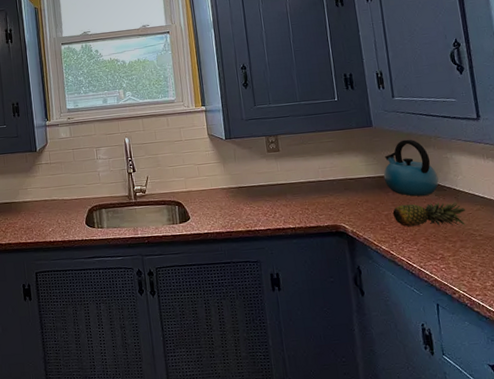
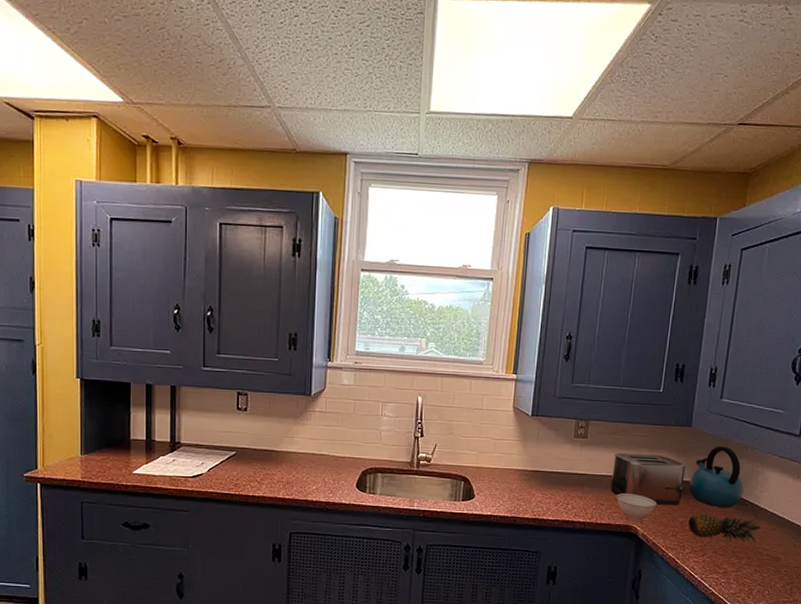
toaster: none [307,156,381,202] -> present [610,453,686,505]
bowl: none [319,195,359,222] -> present [616,493,657,522]

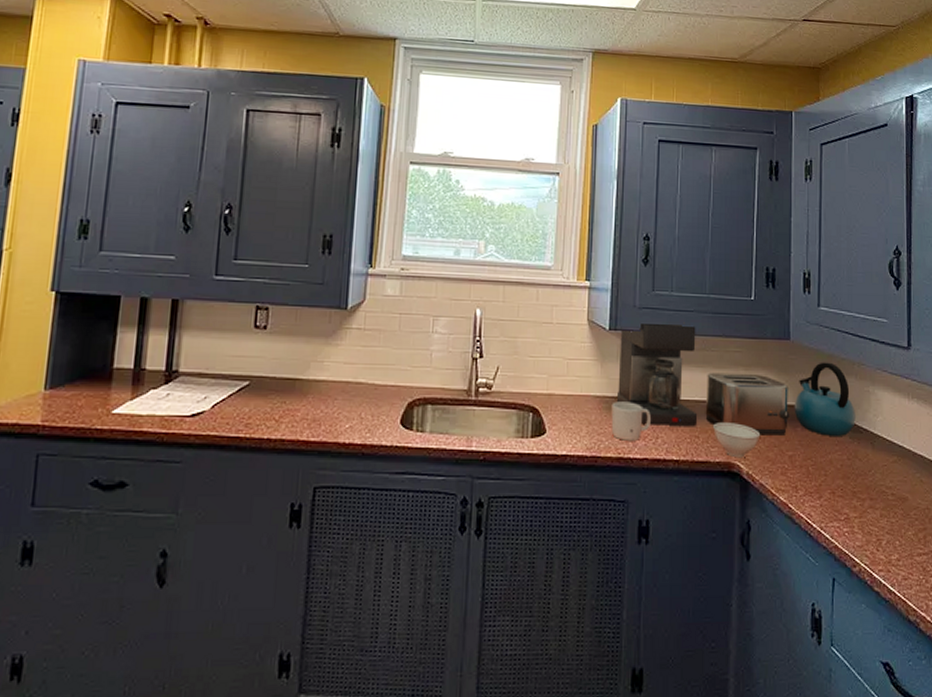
mug: none [529,474,563,506] -> present [611,401,651,441]
coffee maker: none [534,410,608,495] -> present [616,322,698,426]
fruit: present [688,513,762,544] -> none [798,445,881,481]

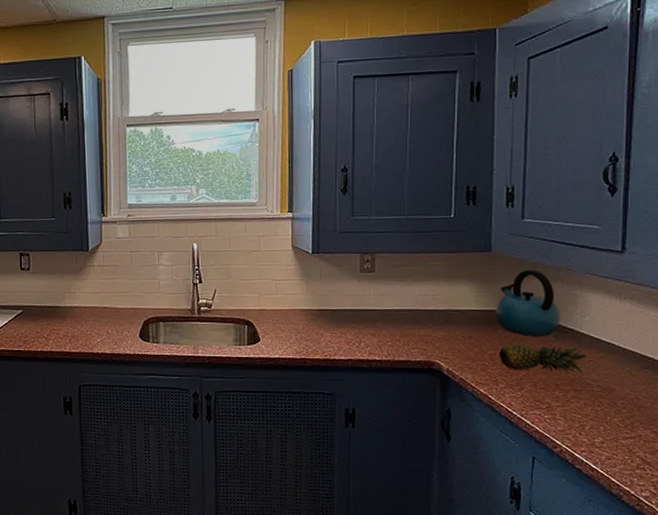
mug: present [611,401,651,441] -> none [317,313,354,345]
coffee maker: present [616,322,698,426] -> none [321,242,399,332]
toaster: present [705,372,790,436] -> none [405,284,491,338]
bowl: present [713,421,761,458] -> none [414,326,461,358]
fruit: none [798,445,881,481] -> present [499,344,587,375]

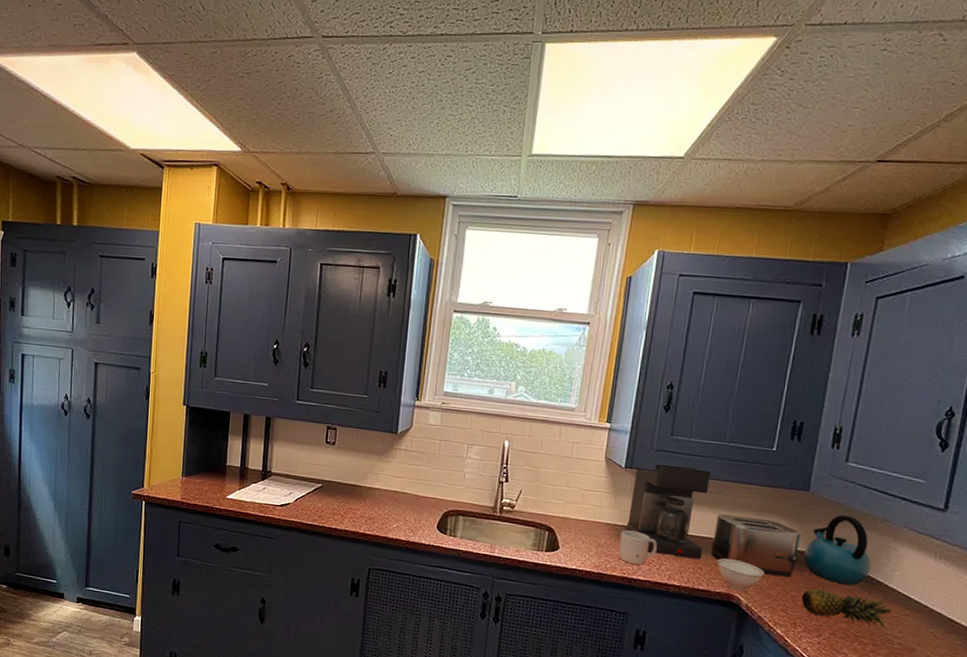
mug: none [317,313,354,345] -> present [618,530,657,565]
coffee maker: none [321,242,399,332] -> present [625,465,711,559]
toaster: none [405,284,491,338] -> present [710,513,801,577]
bowl: none [414,326,461,358] -> present [717,558,765,592]

